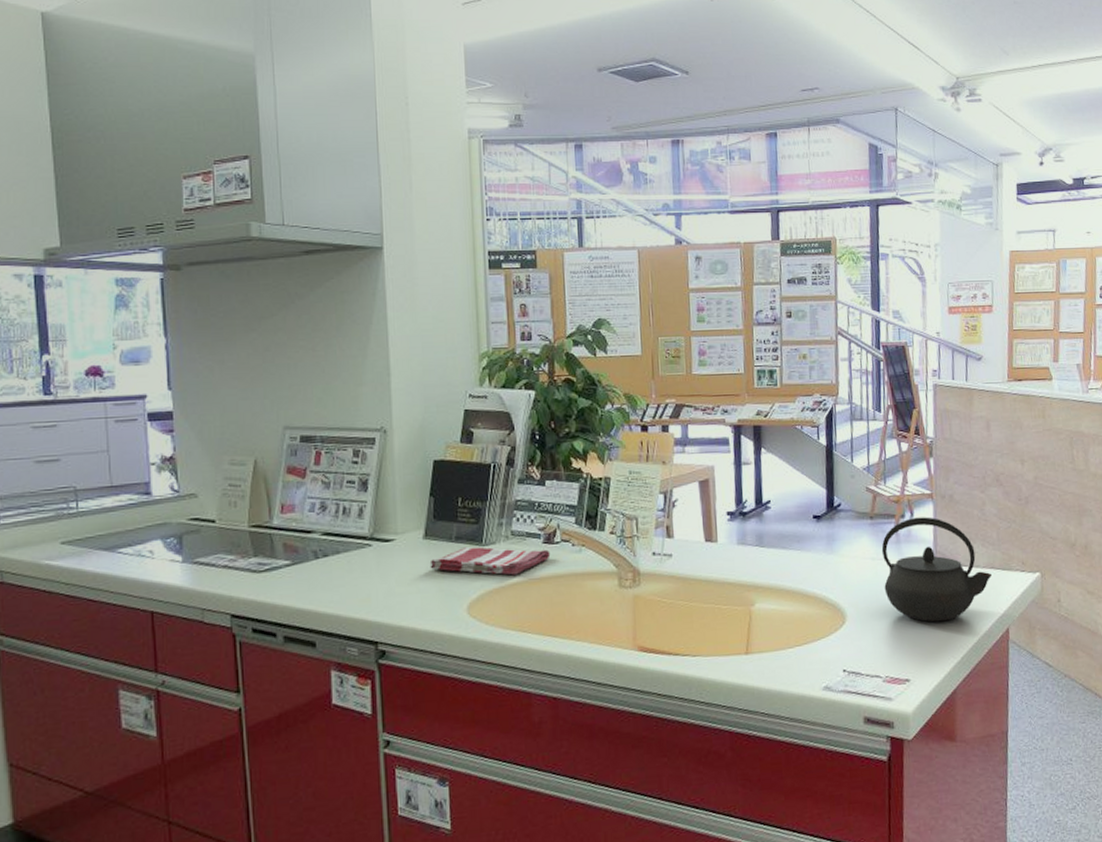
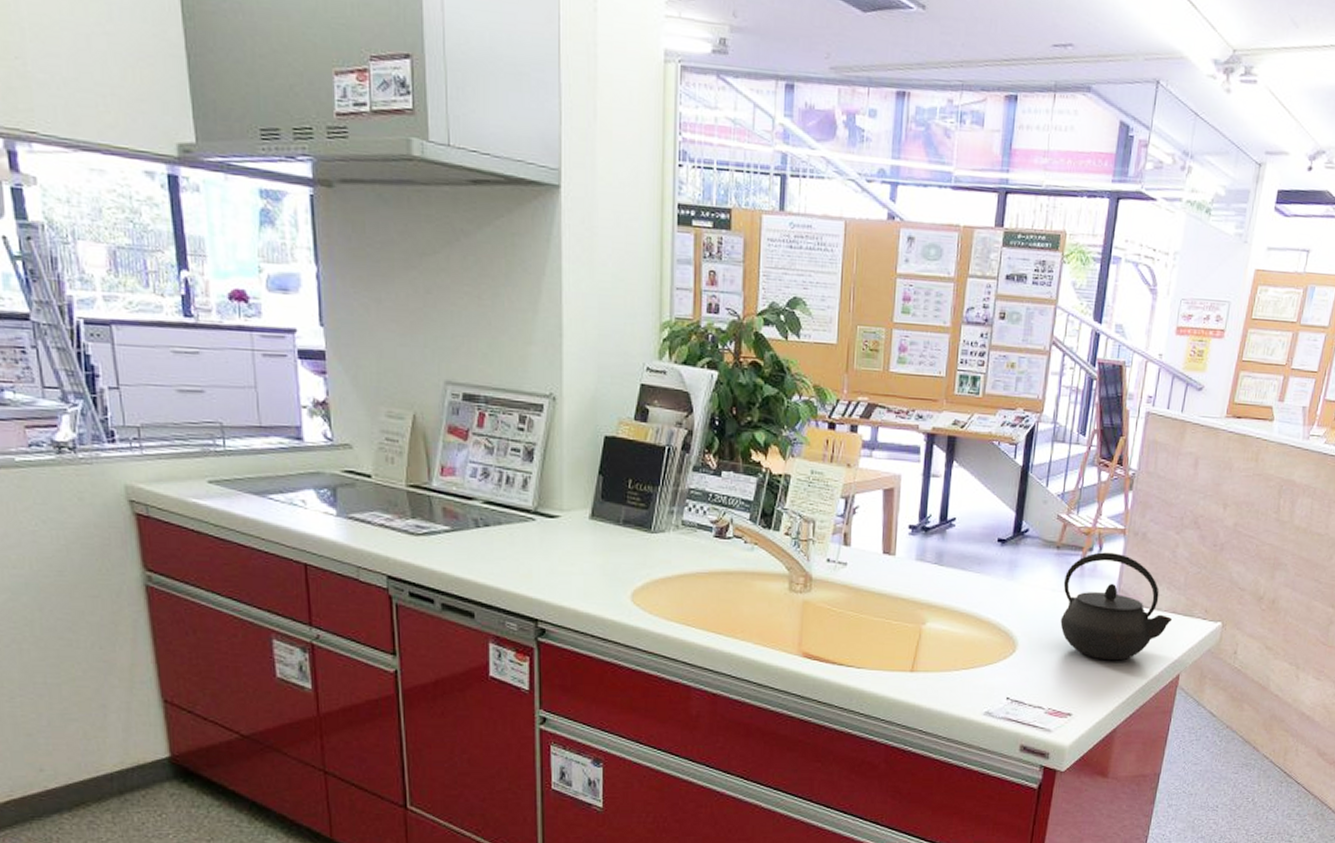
dish towel: present [429,546,551,575] -> none [595,532,721,567]

